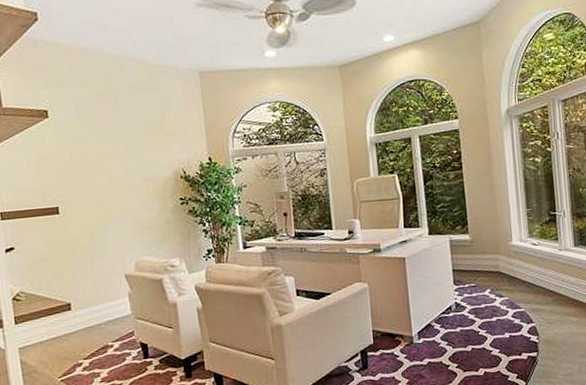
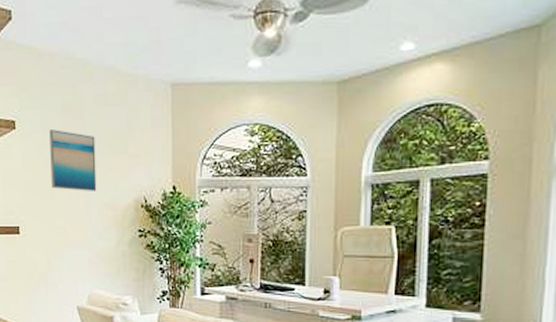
wall art: none [84,116,136,169] -> present [49,129,97,191]

